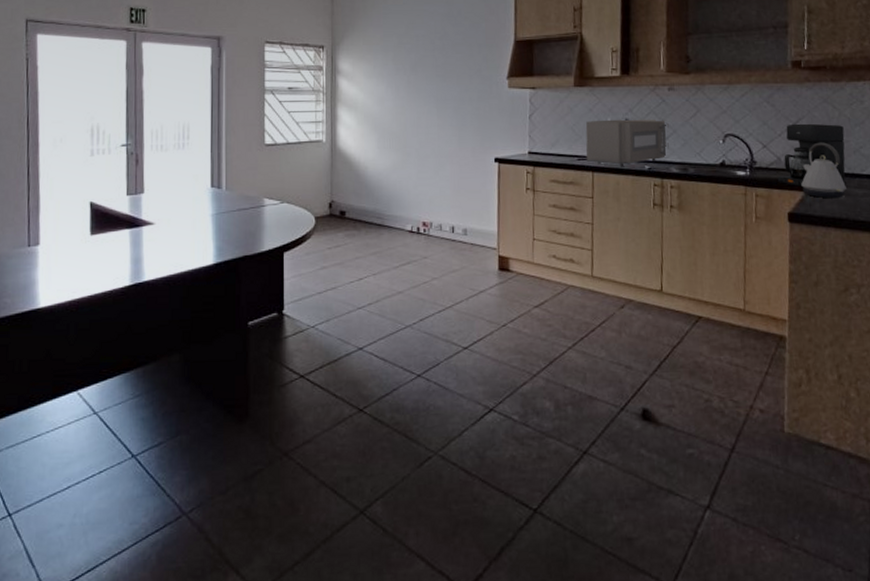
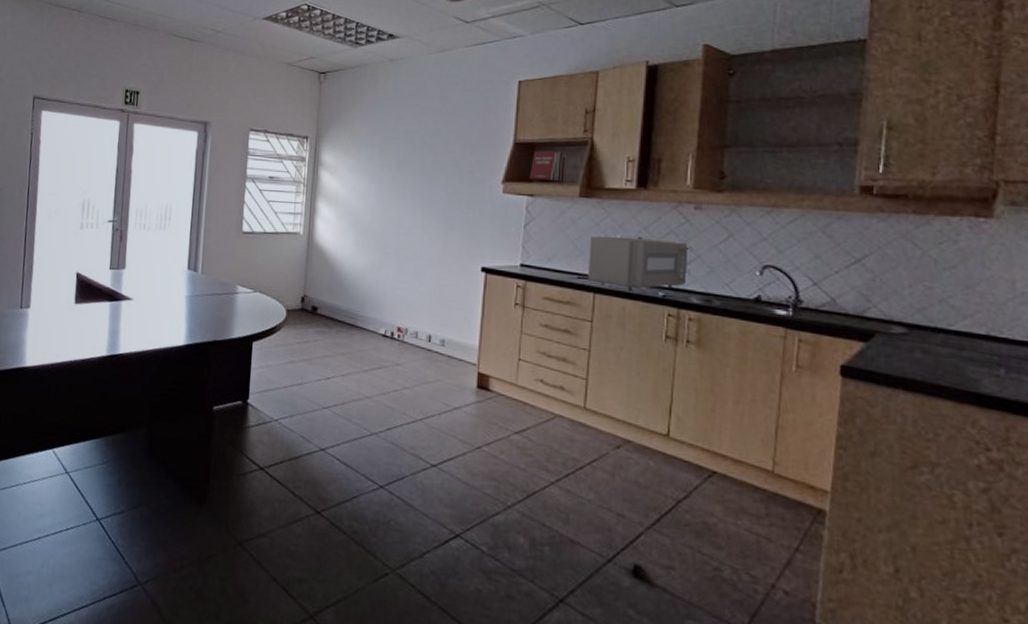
books: none [530,45,562,76] -> present [529,150,568,184]
coffee maker: present [777,123,846,188] -> none [829,260,927,342]
kettle: present [801,142,847,199] -> none [862,285,925,356]

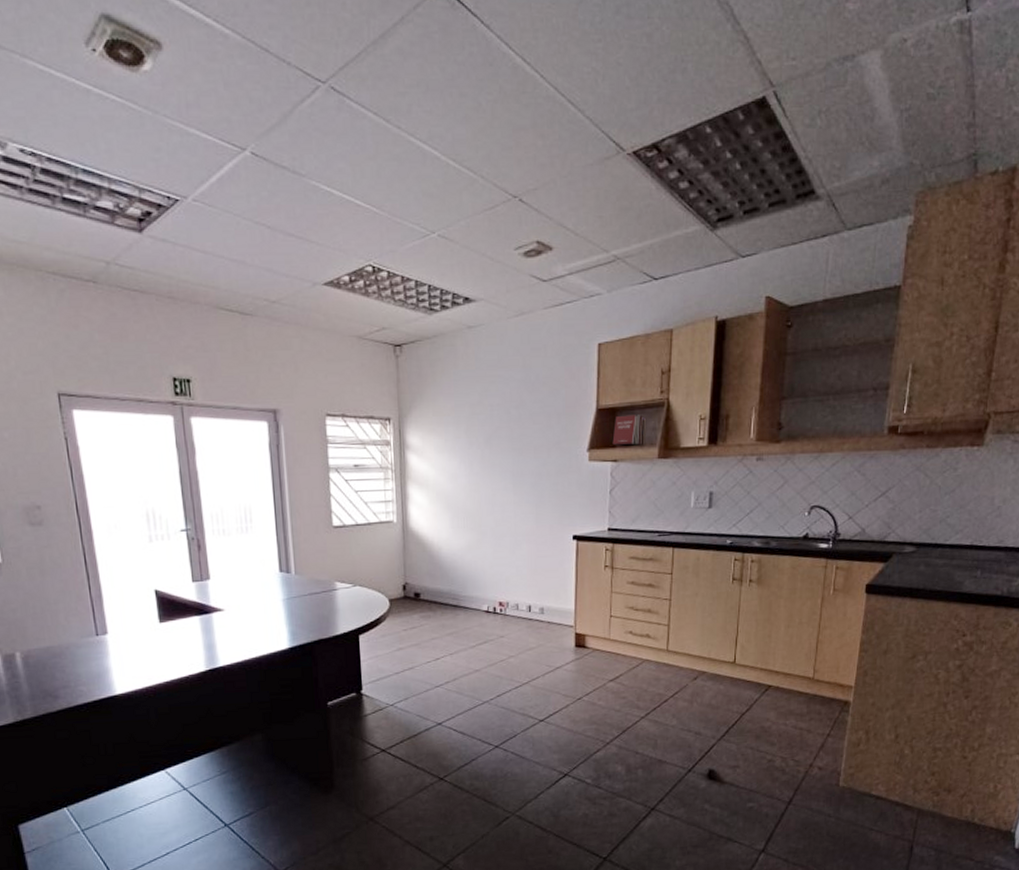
microwave: present [587,236,692,291] -> none [667,491,754,542]

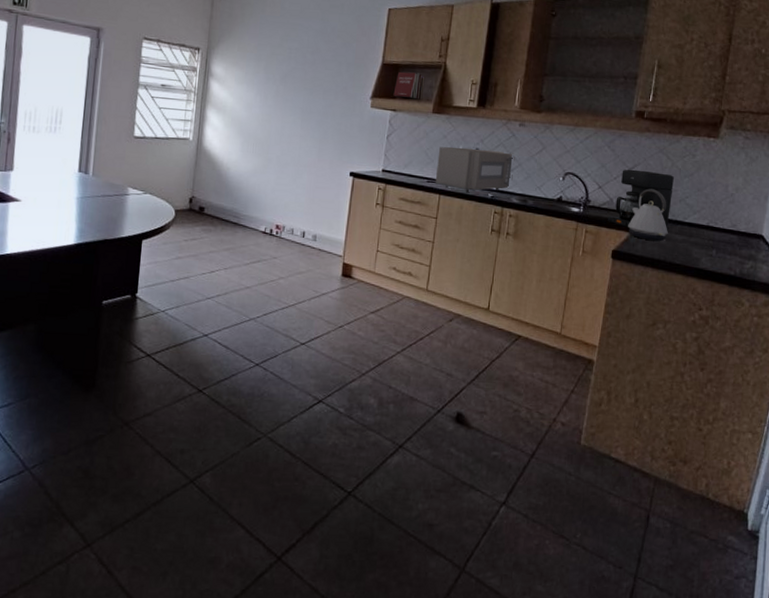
microwave: none [667,491,754,542] -> present [435,147,515,193]
coffee maker: none [859,493,933,559] -> present [607,169,674,232]
kettle: none [883,512,927,570] -> present [628,188,668,242]

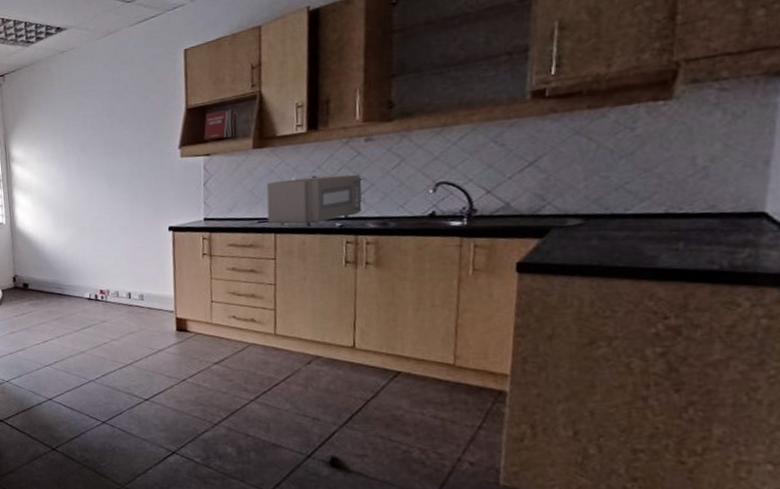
coffee maker: present [607,169,674,232] -> none [504,159,603,235]
kettle: present [628,188,668,242] -> none [537,181,601,245]

